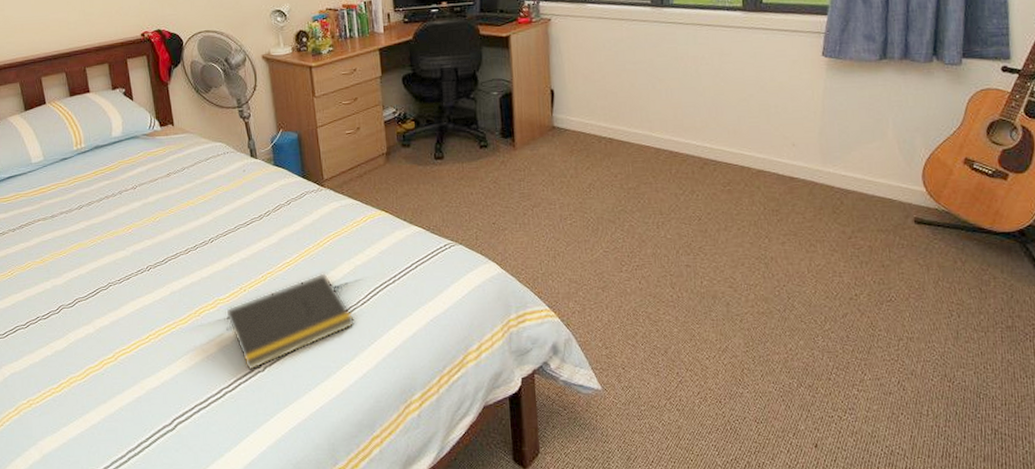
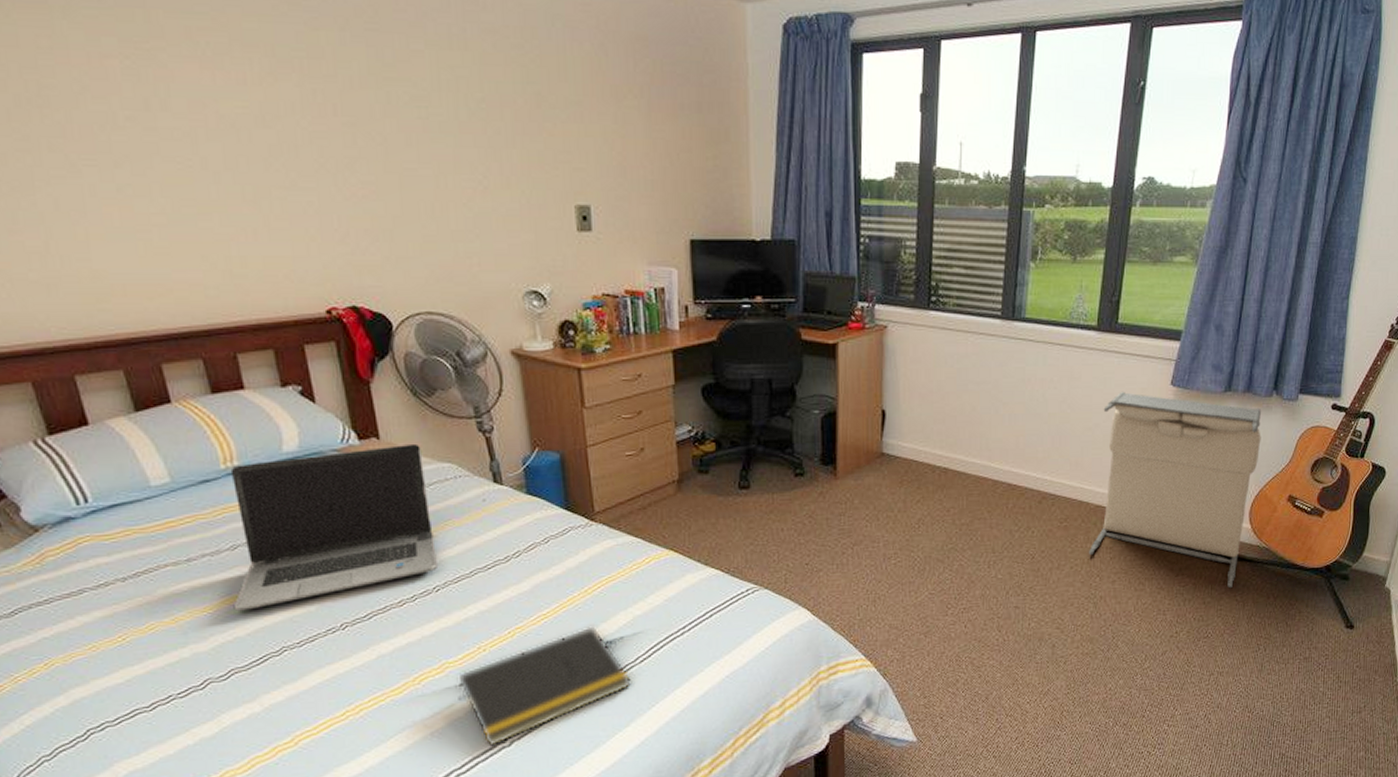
laptop computer: none [79,128,213,255] -> present [230,443,439,611]
laundry hamper: none [754,63,926,251] -> present [1088,391,1261,588]

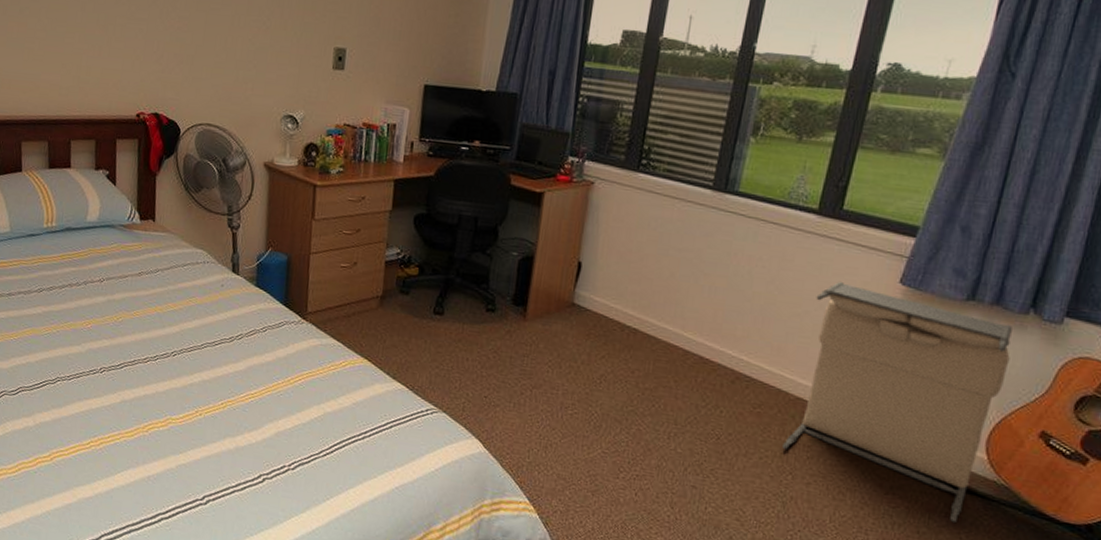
laptop computer: present [230,443,439,611] -> none [31,226,183,343]
notepad: present [456,626,632,747] -> none [173,412,314,502]

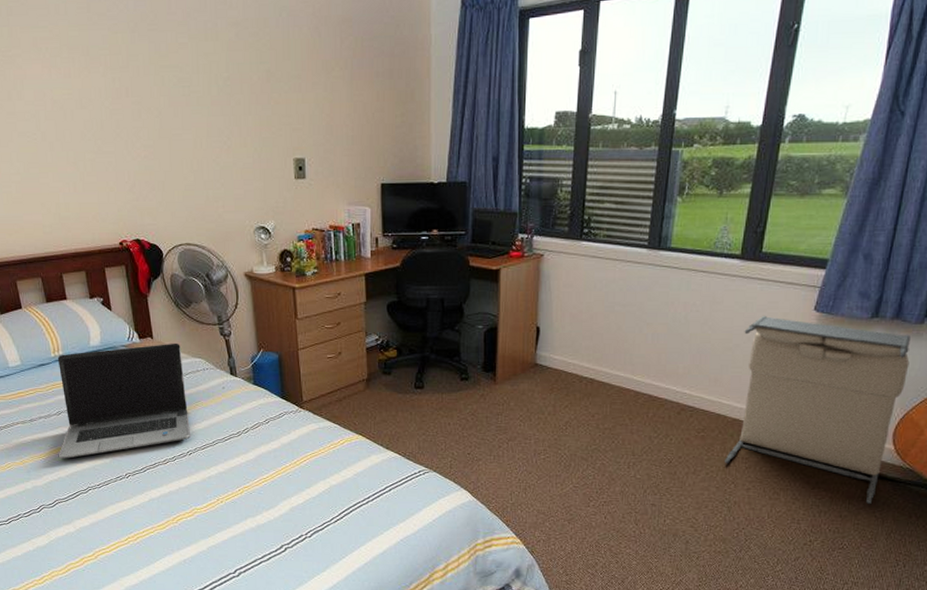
laptop computer: none [31,226,183,343] -> present [57,343,191,459]

